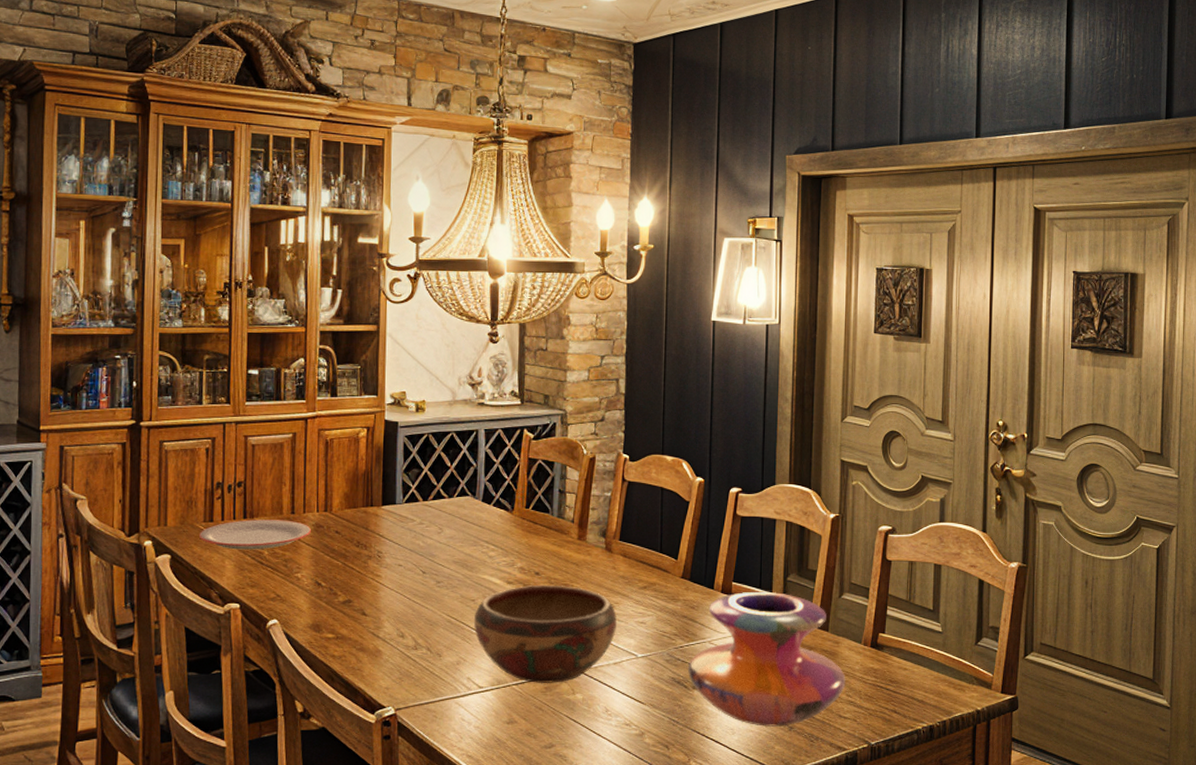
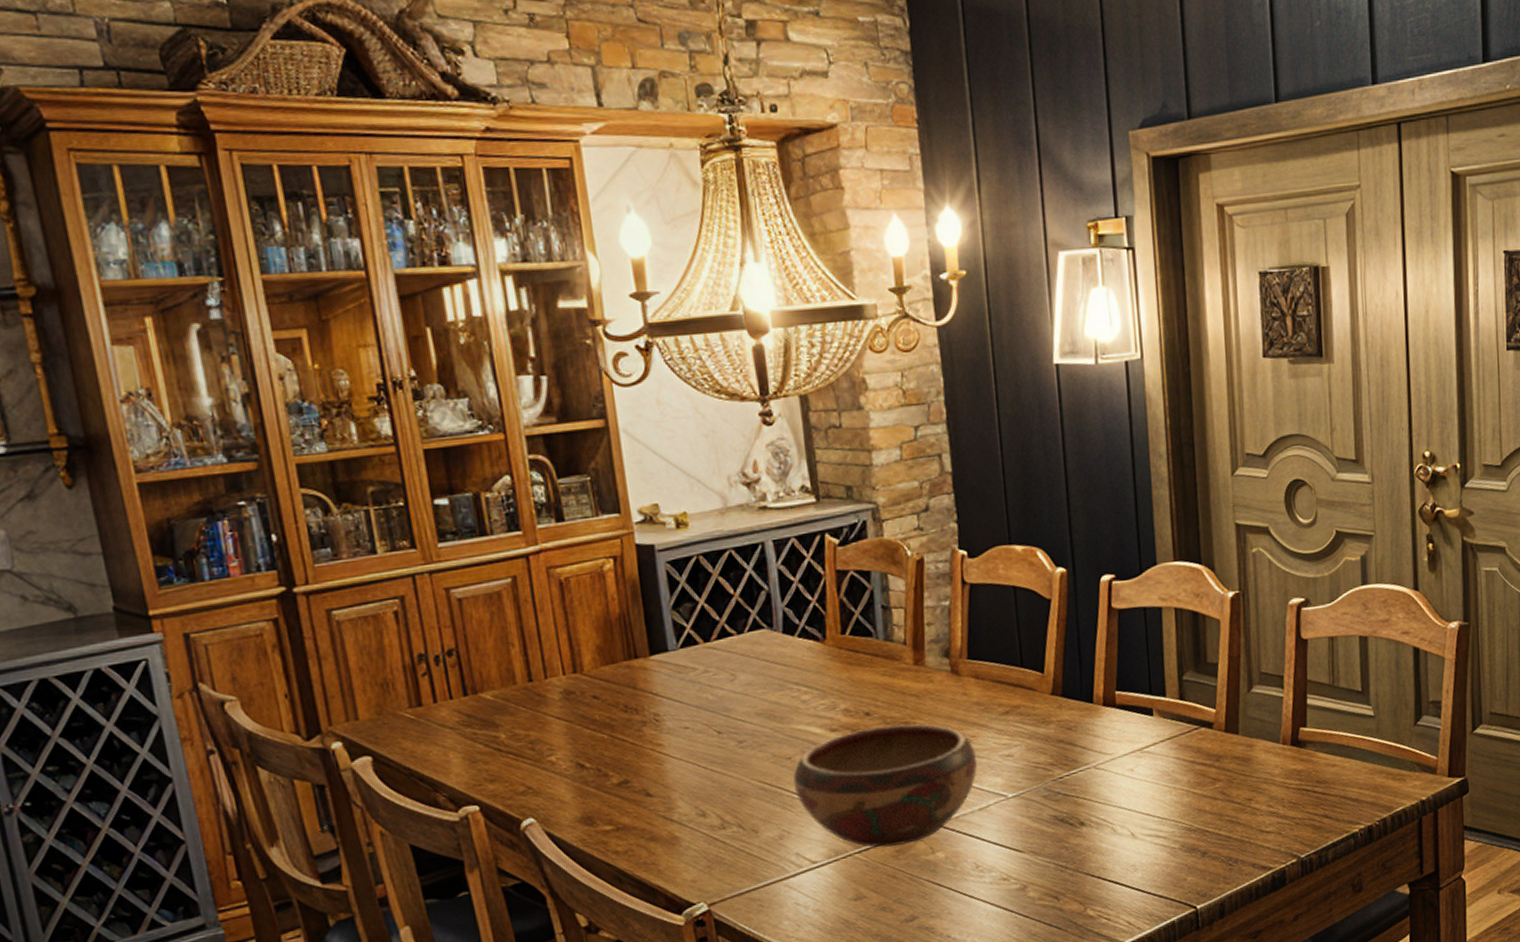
plate: present [199,519,311,550] -> none [406,690,559,738]
decorative vase: present [687,591,846,727] -> none [1071,696,1265,857]

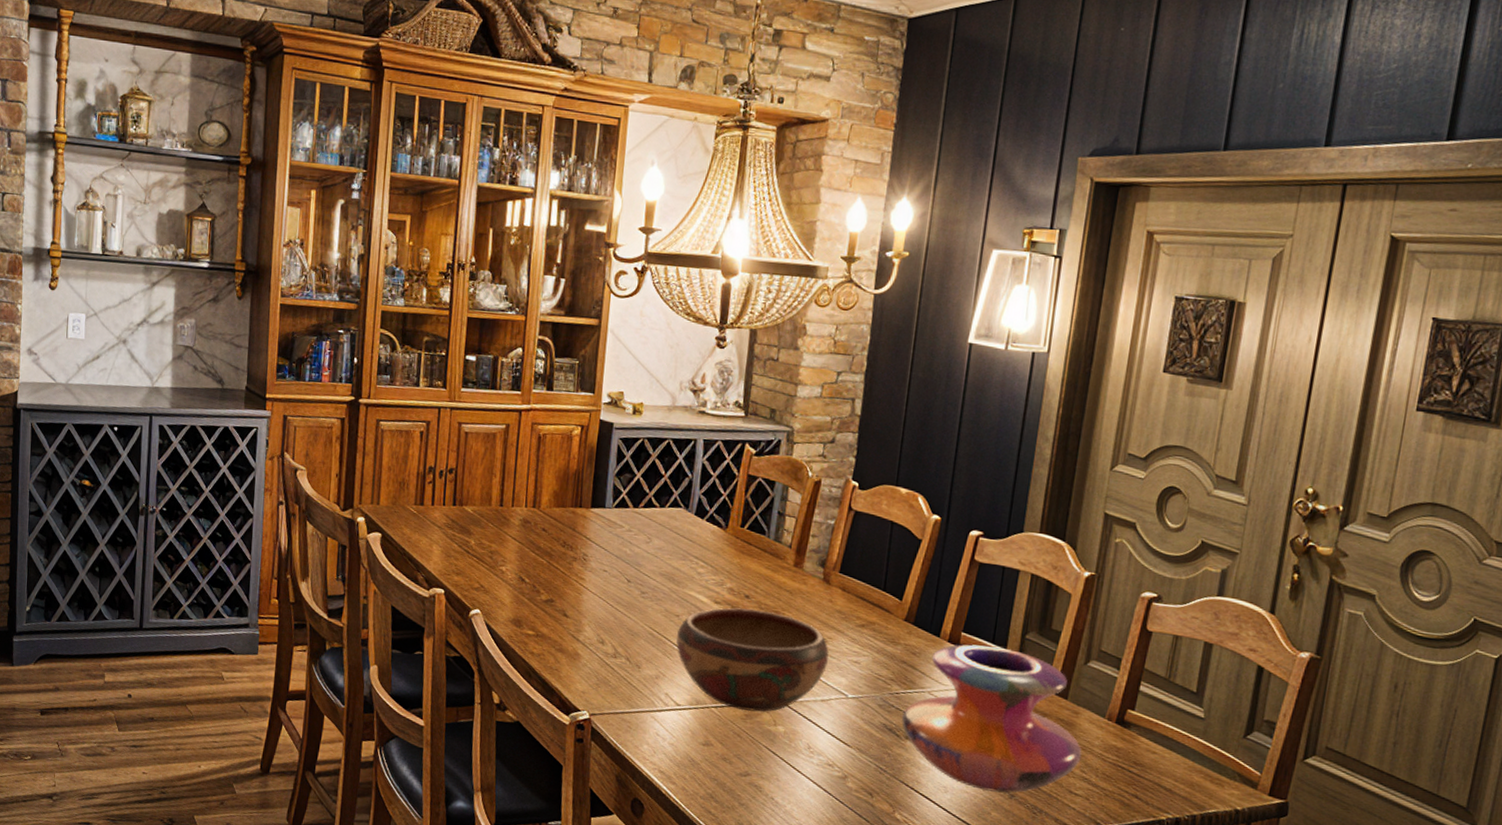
decorative vase: none [1071,696,1265,857] -> present [901,644,1082,793]

